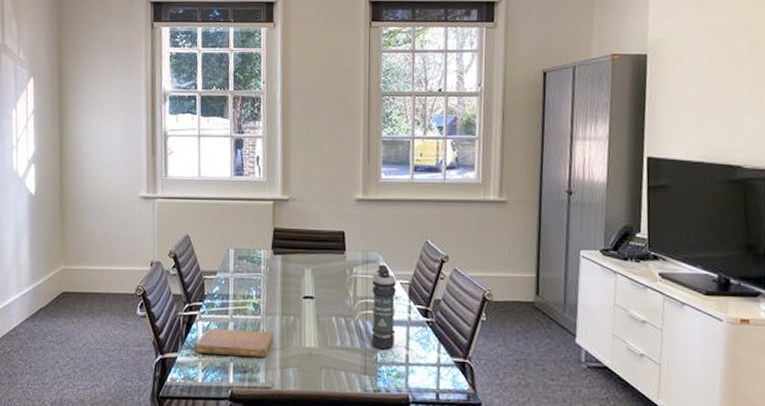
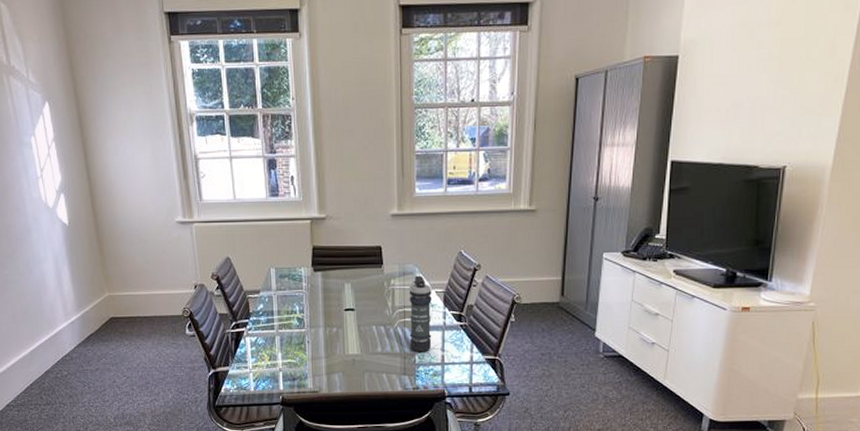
notebook: present [194,328,274,357] -> none [244,343,319,365]

